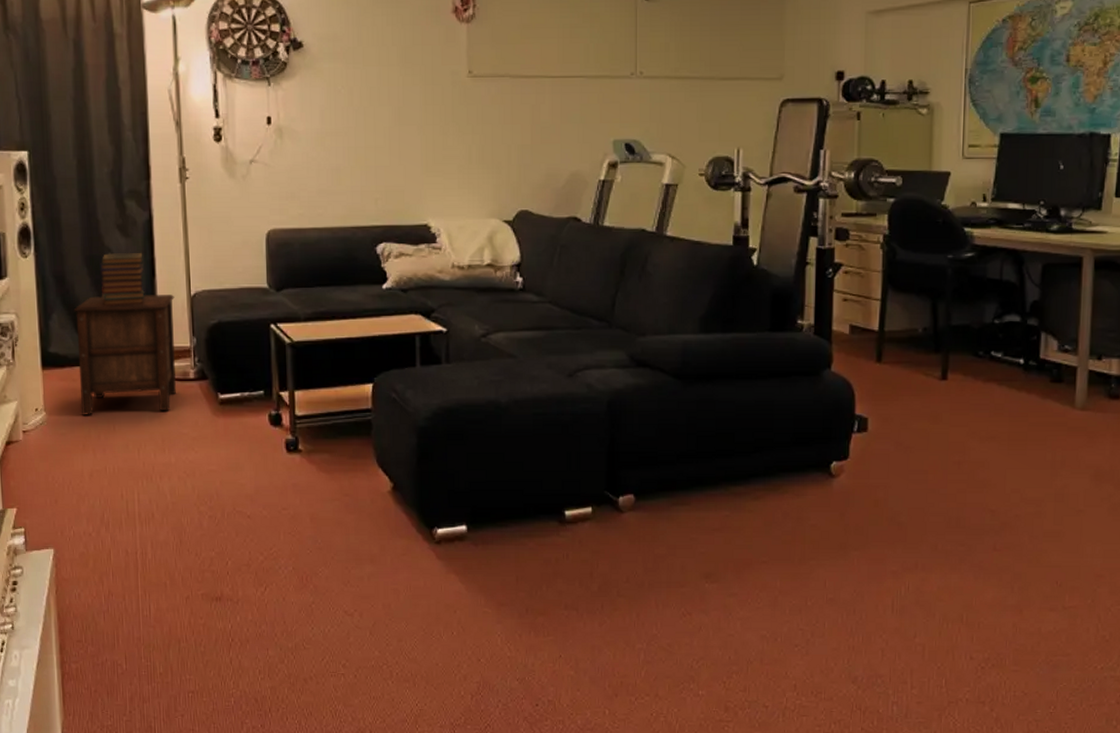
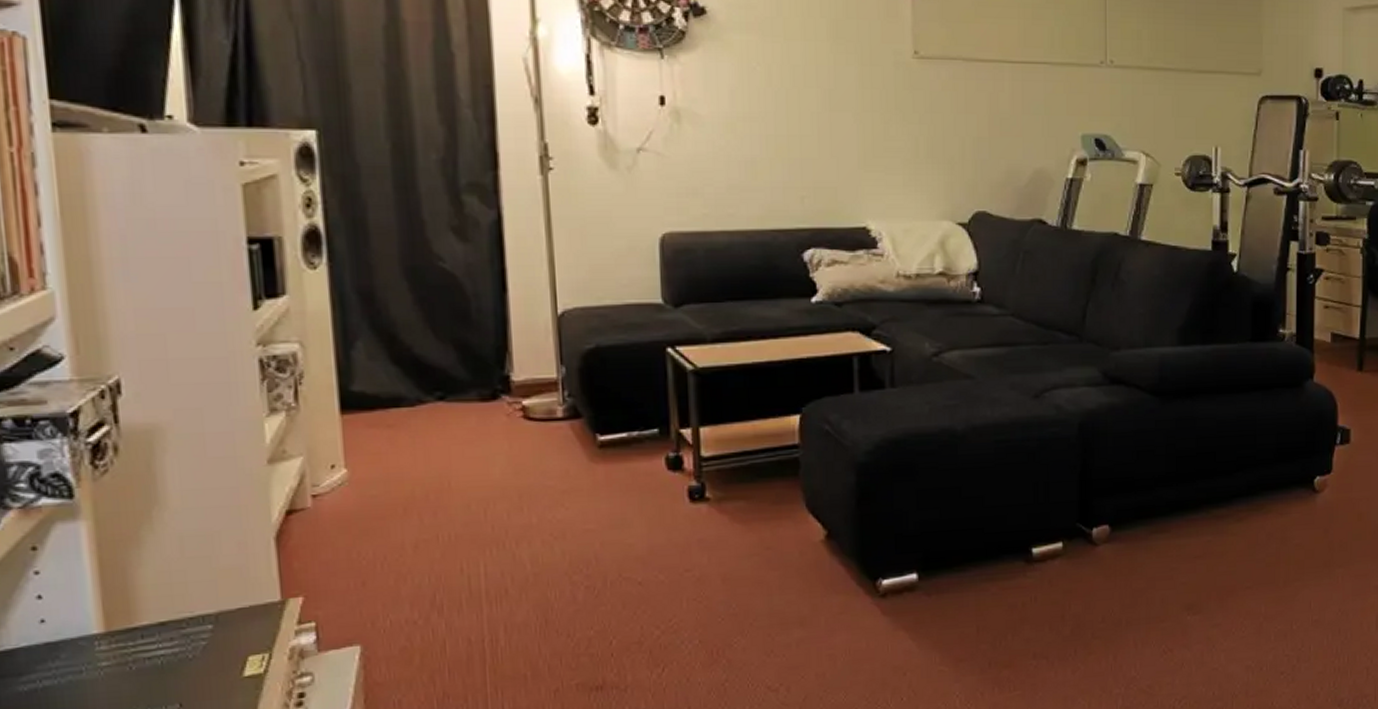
nightstand: present [73,294,176,416] -> none [387,313,538,472]
book stack: present [99,252,145,306] -> none [426,261,492,330]

